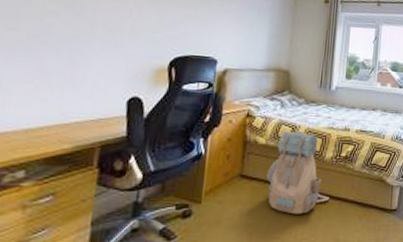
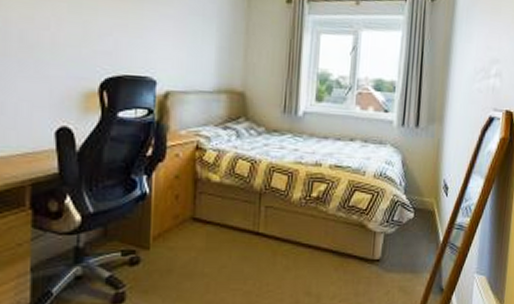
backpack: present [267,130,330,215] -> none [223,165,300,264]

